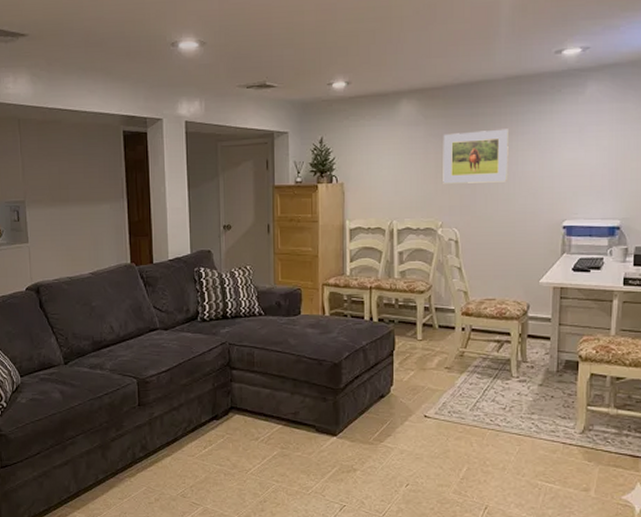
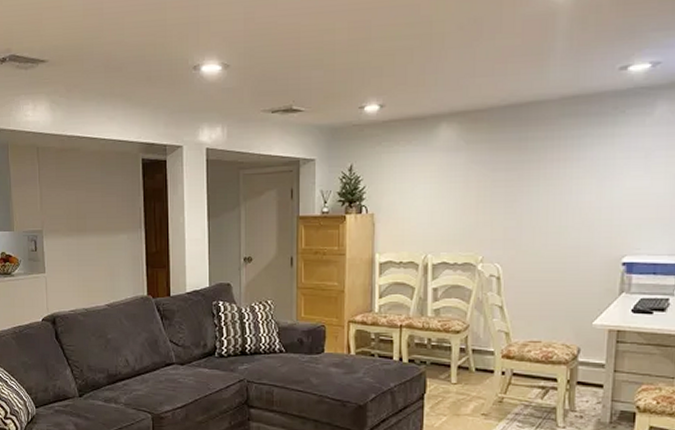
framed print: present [443,129,509,184] -> none [485,154,562,215]

